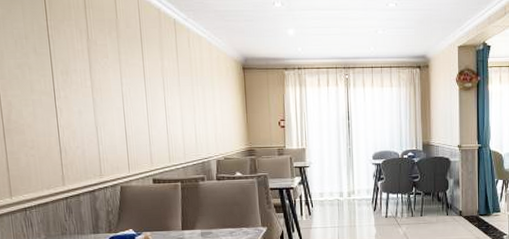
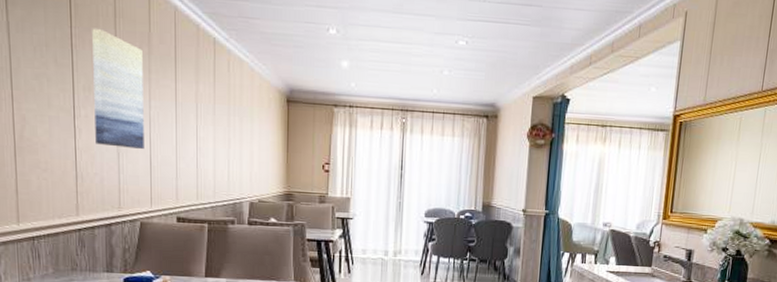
wall art: none [65,19,119,122] -> present [92,28,144,149]

